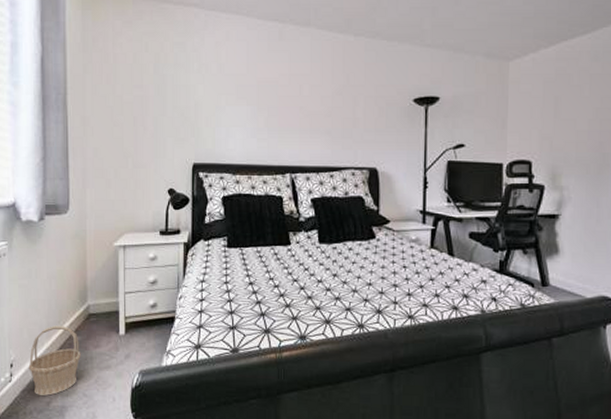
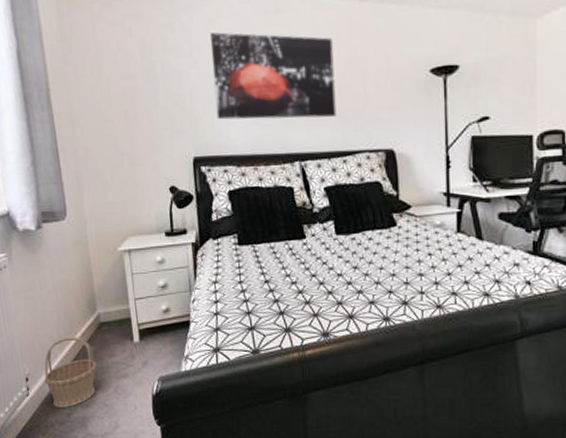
wall art: none [218,54,328,135] -> present [209,32,337,120]

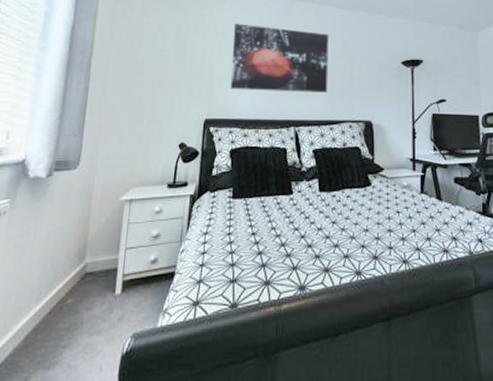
basket: present [44,337,97,407] -> none [10,287,71,370]

